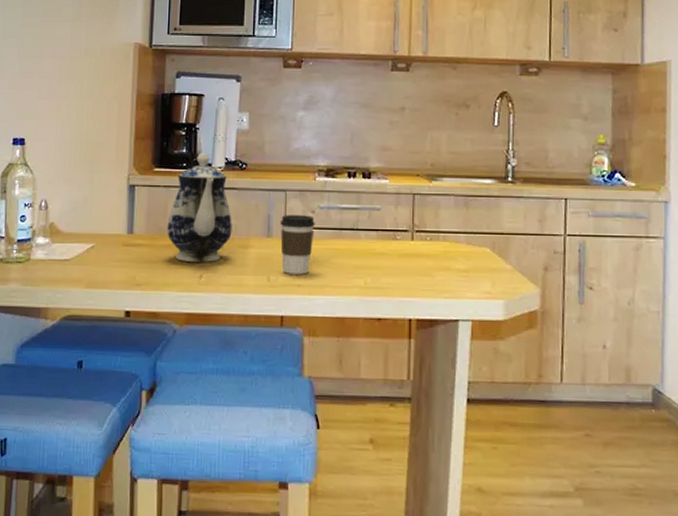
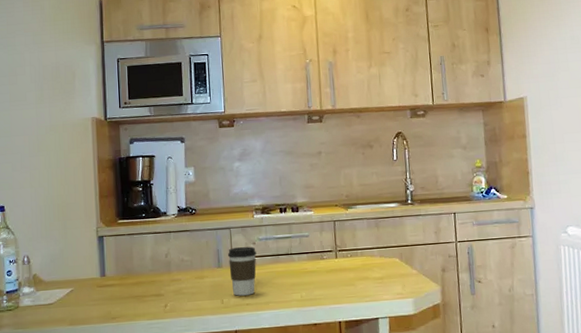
teapot: present [167,152,232,262] -> none [133,203,189,295]

